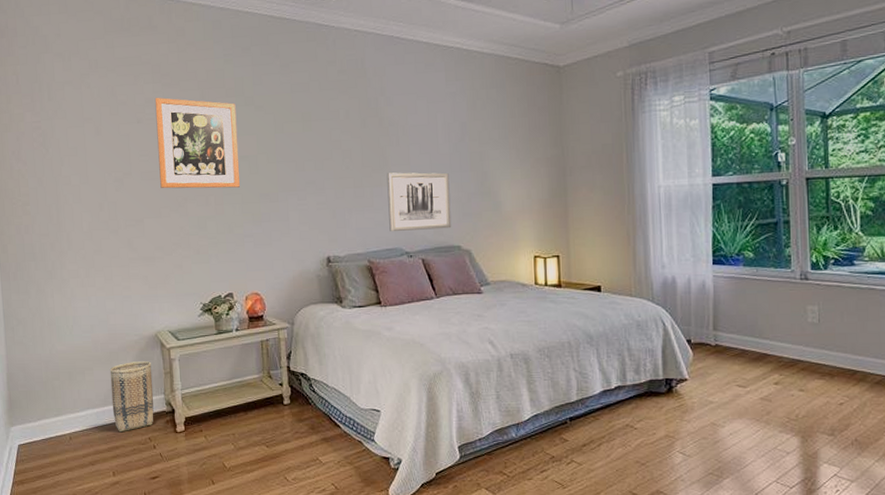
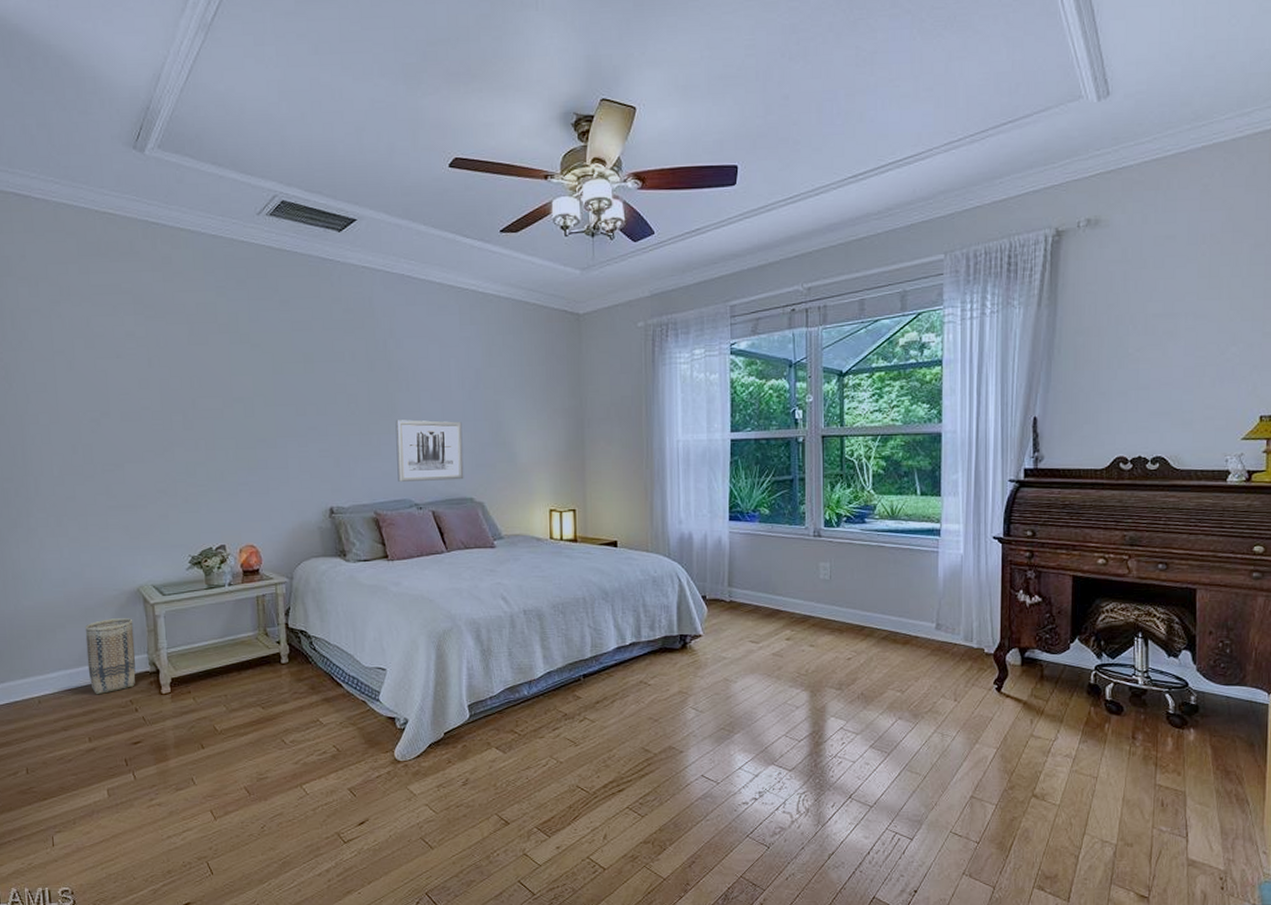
wall art: present [154,97,240,189] -> none [136,330,234,432]

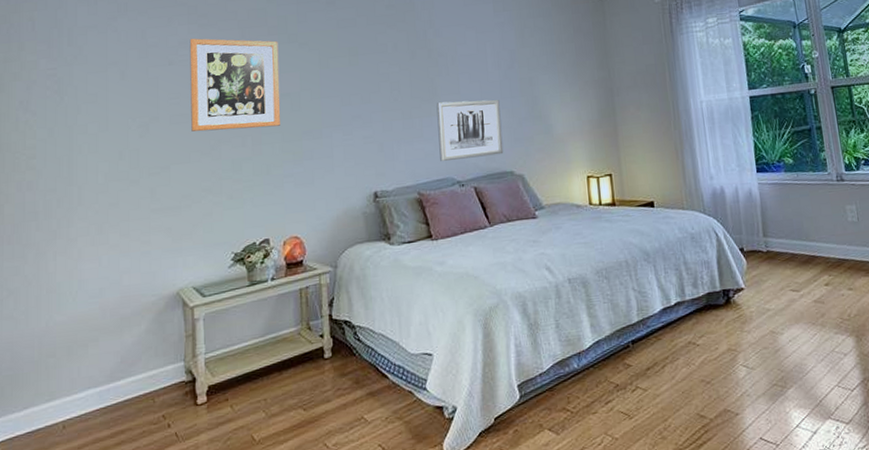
basket: present [85,617,136,695] -> none [119,324,171,413]
wall art: none [136,330,234,432] -> present [189,38,281,132]

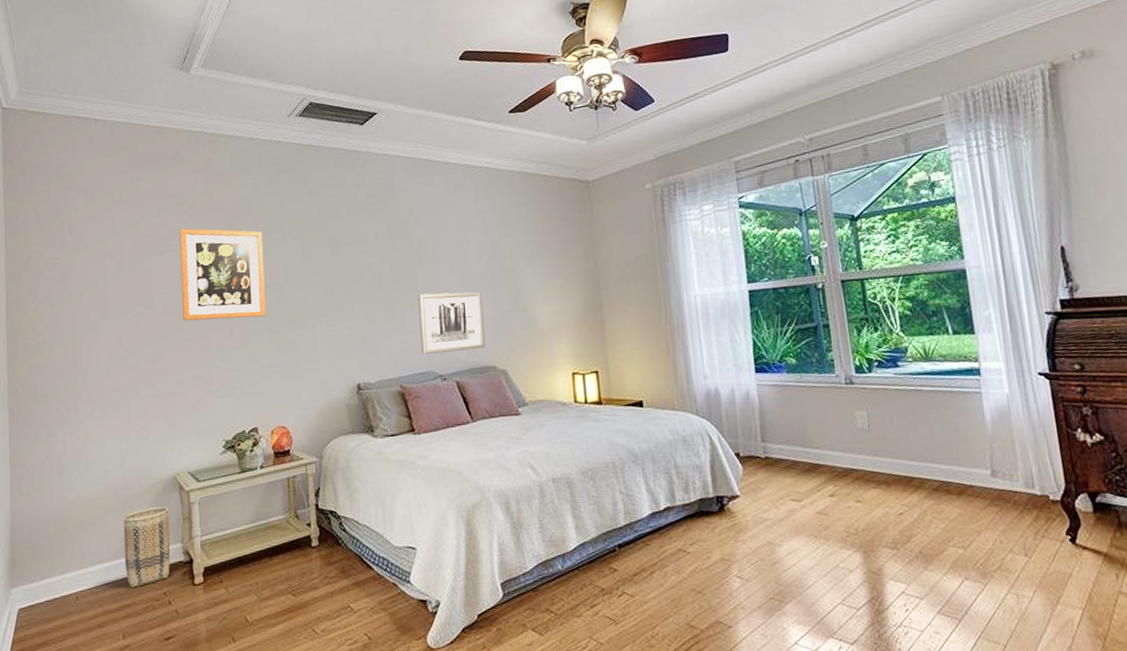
basket: none [119,324,171,413] -> present [123,506,171,589]

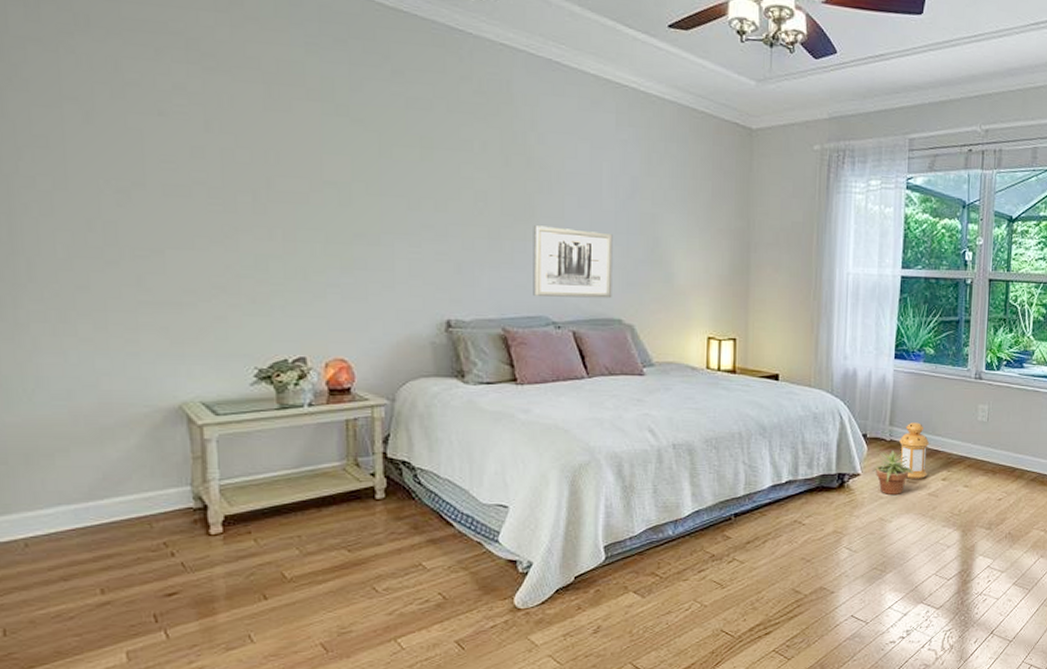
basket: present [123,506,171,589] -> none [99,440,174,536]
wall art: present [179,228,266,321] -> none [189,83,324,222]
potted plant: none [750,468,797,516] -> present [871,451,915,495]
lantern: none [775,436,813,498] -> present [899,422,930,479]

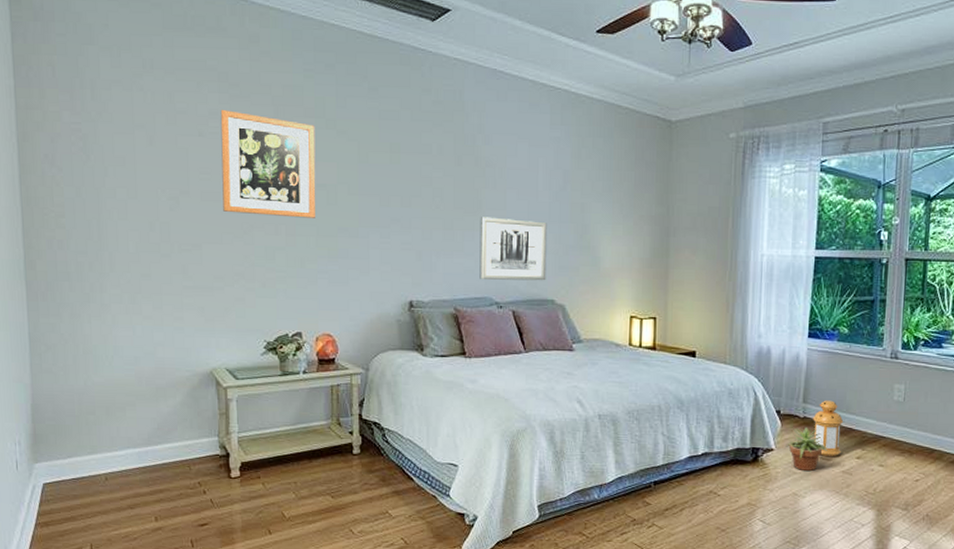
wall art: none [189,83,324,222] -> present [220,109,316,218]

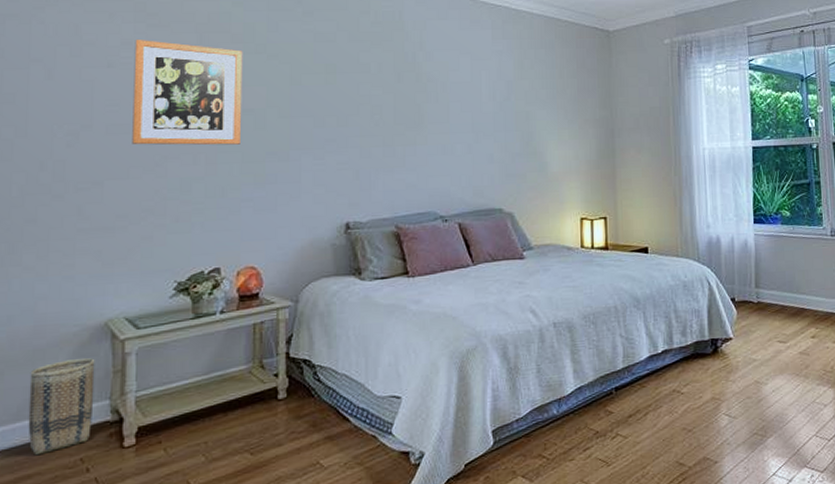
basket: none [155,399,206,475] -> present [28,357,95,456]
wall art: present [480,217,547,281] -> none [422,131,493,194]
potted plant: present [784,428,828,471] -> none [742,312,784,357]
lantern: present [813,400,844,456] -> none [766,282,797,339]

